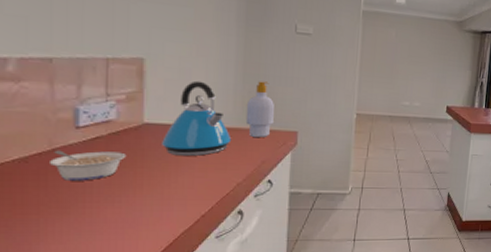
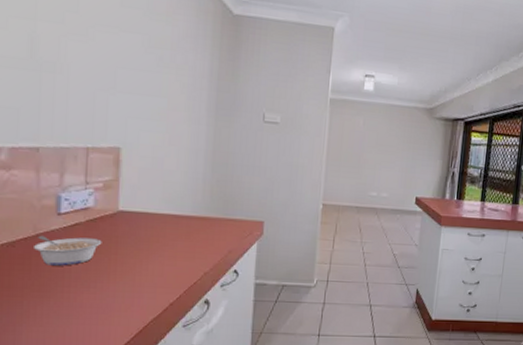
kettle: present [162,80,232,157] -> none [135,169,200,245]
soap bottle: present [245,81,274,138] -> none [213,170,242,228]

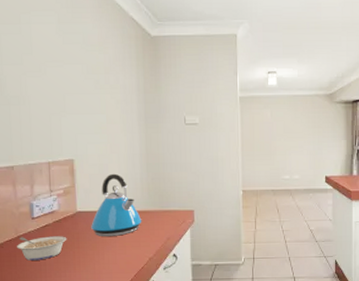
kettle: none [135,169,200,245] -> present [91,173,142,237]

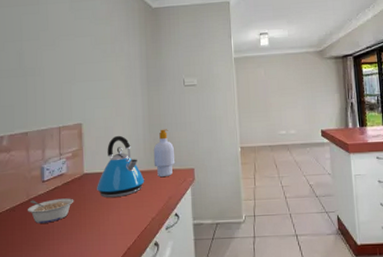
soap bottle: none [151,169,173,218] -> present [153,129,174,178]

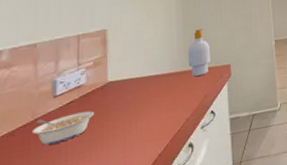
kettle: present [97,135,145,198] -> none [123,38,179,105]

